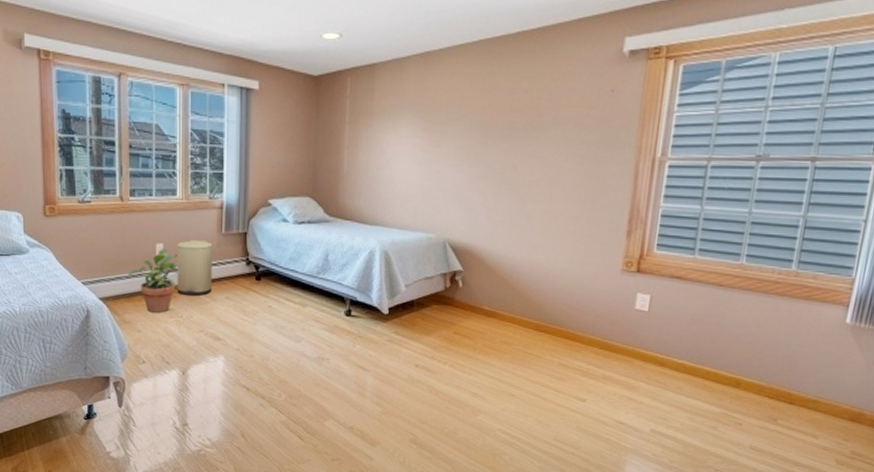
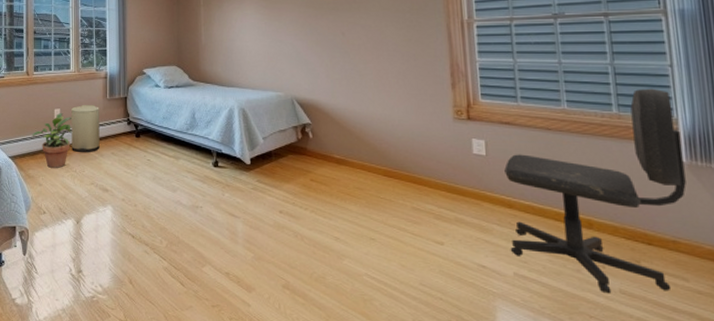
office chair: none [652,244,855,449] -> present [504,88,686,294]

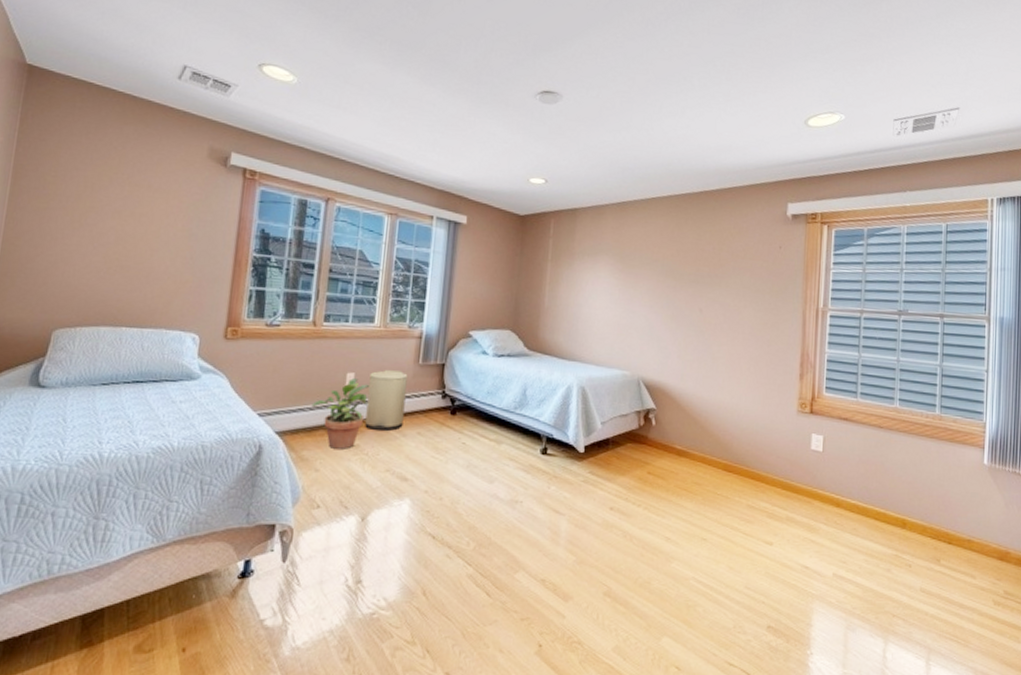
office chair: present [504,88,686,294] -> none [832,391,986,592]

